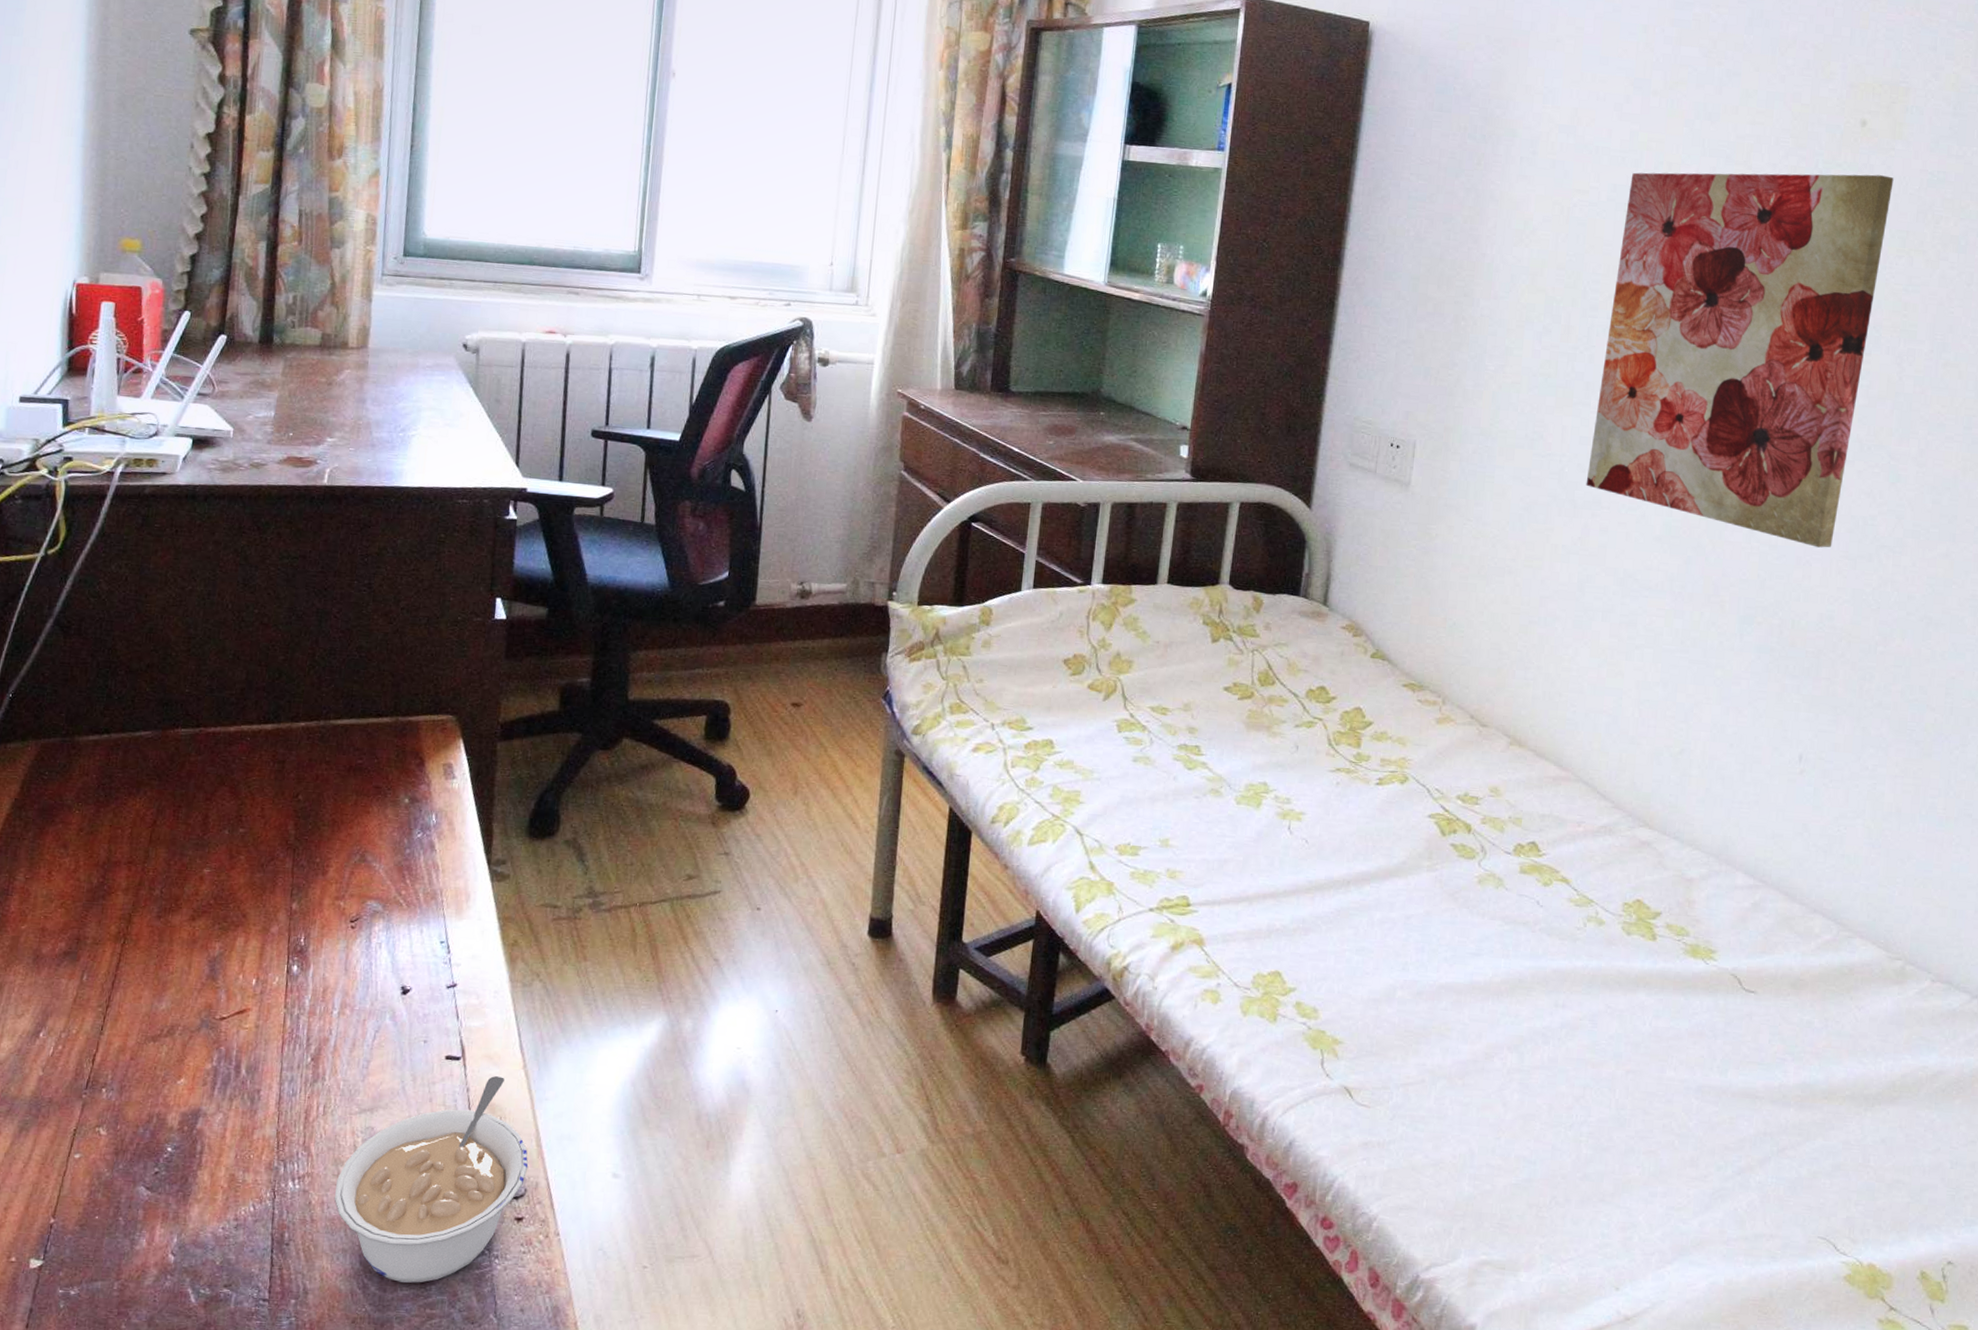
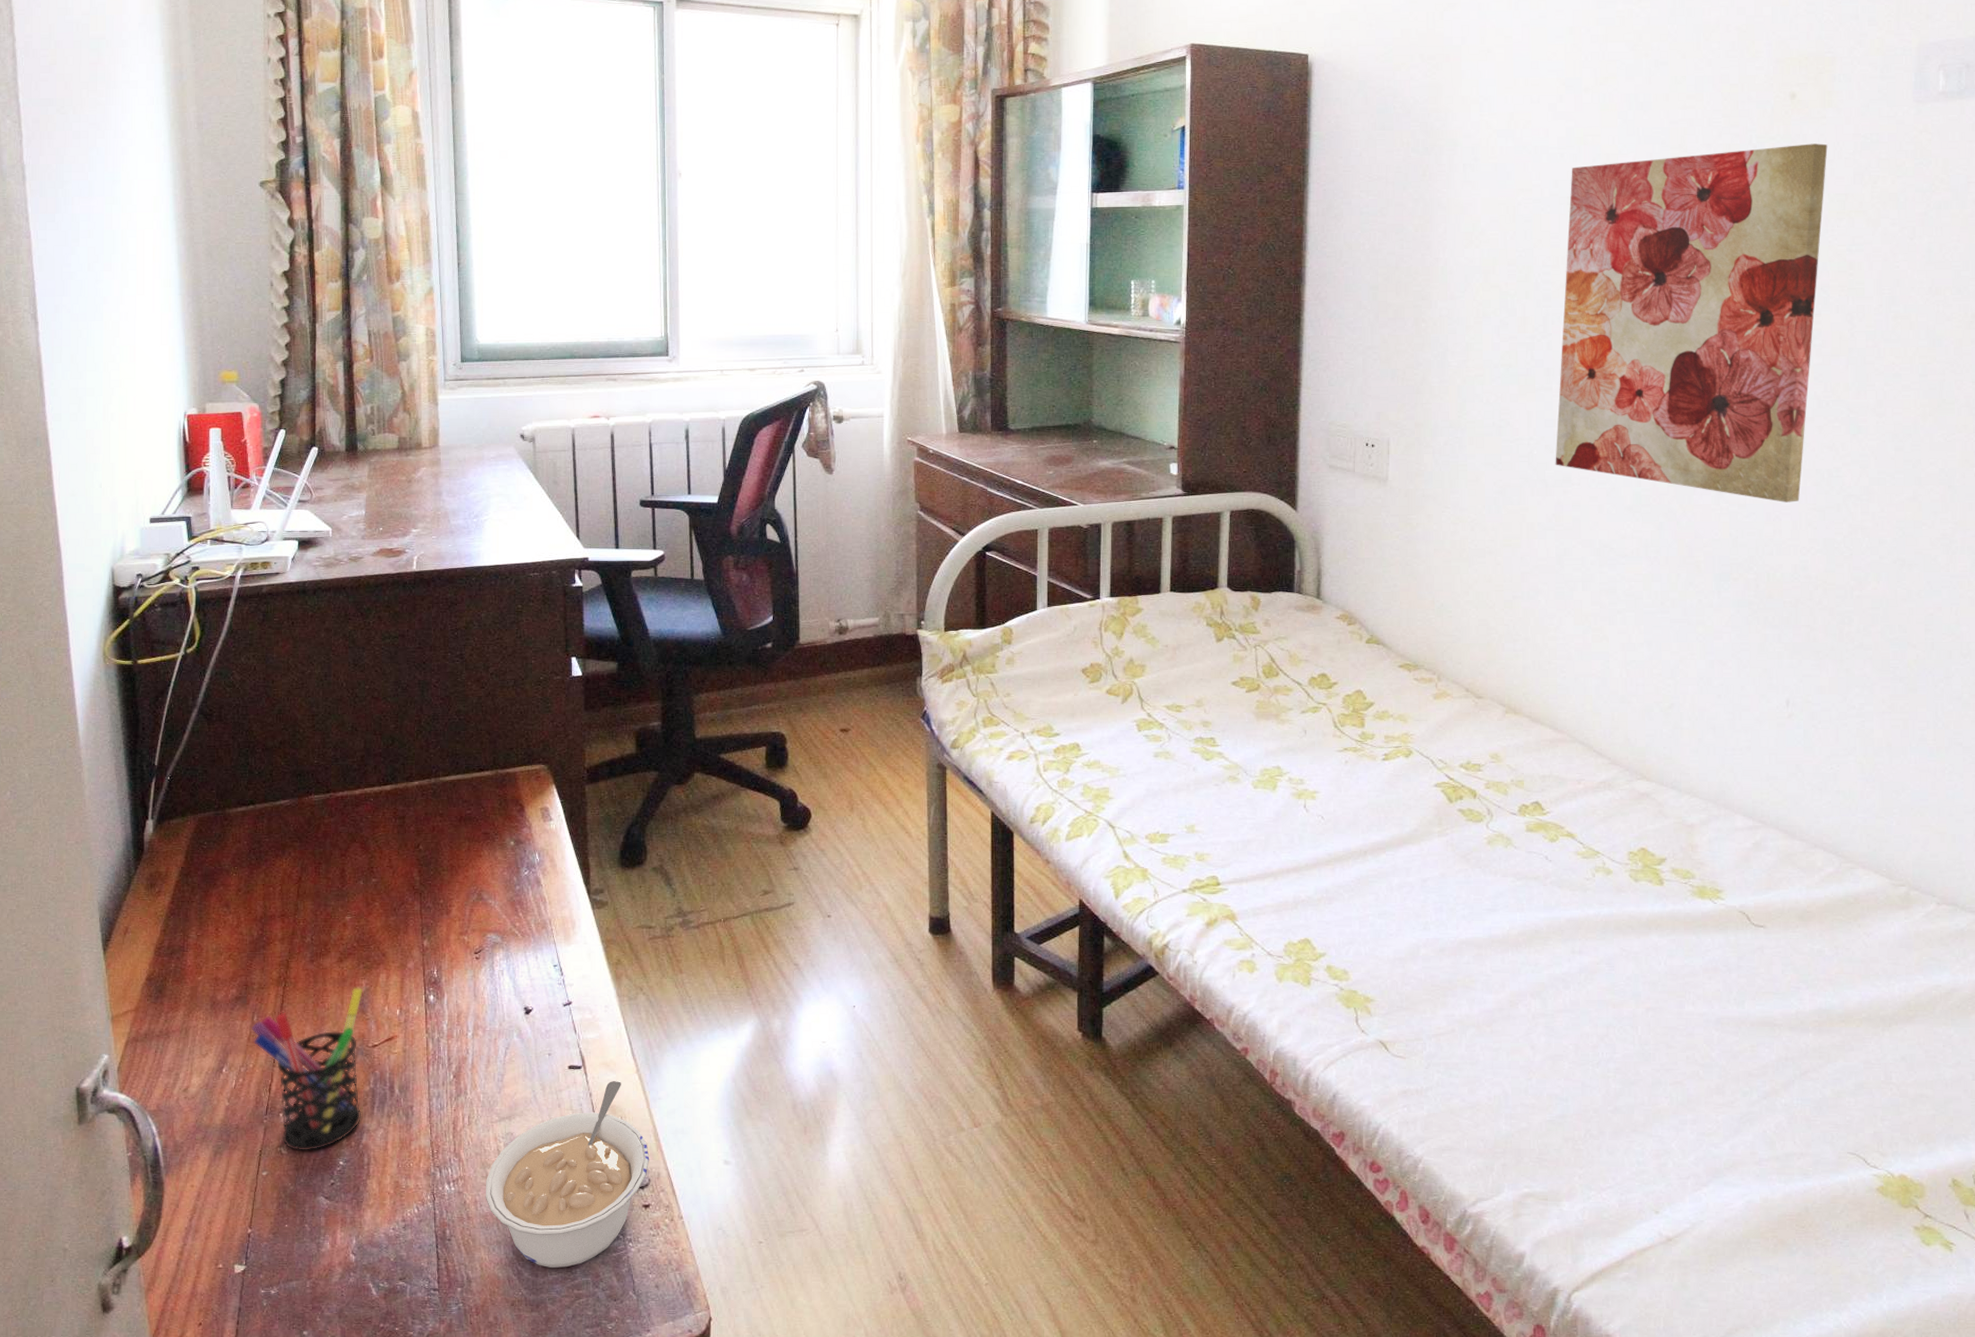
pen holder: none [78,951,215,1134] -> present [251,988,363,1151]

